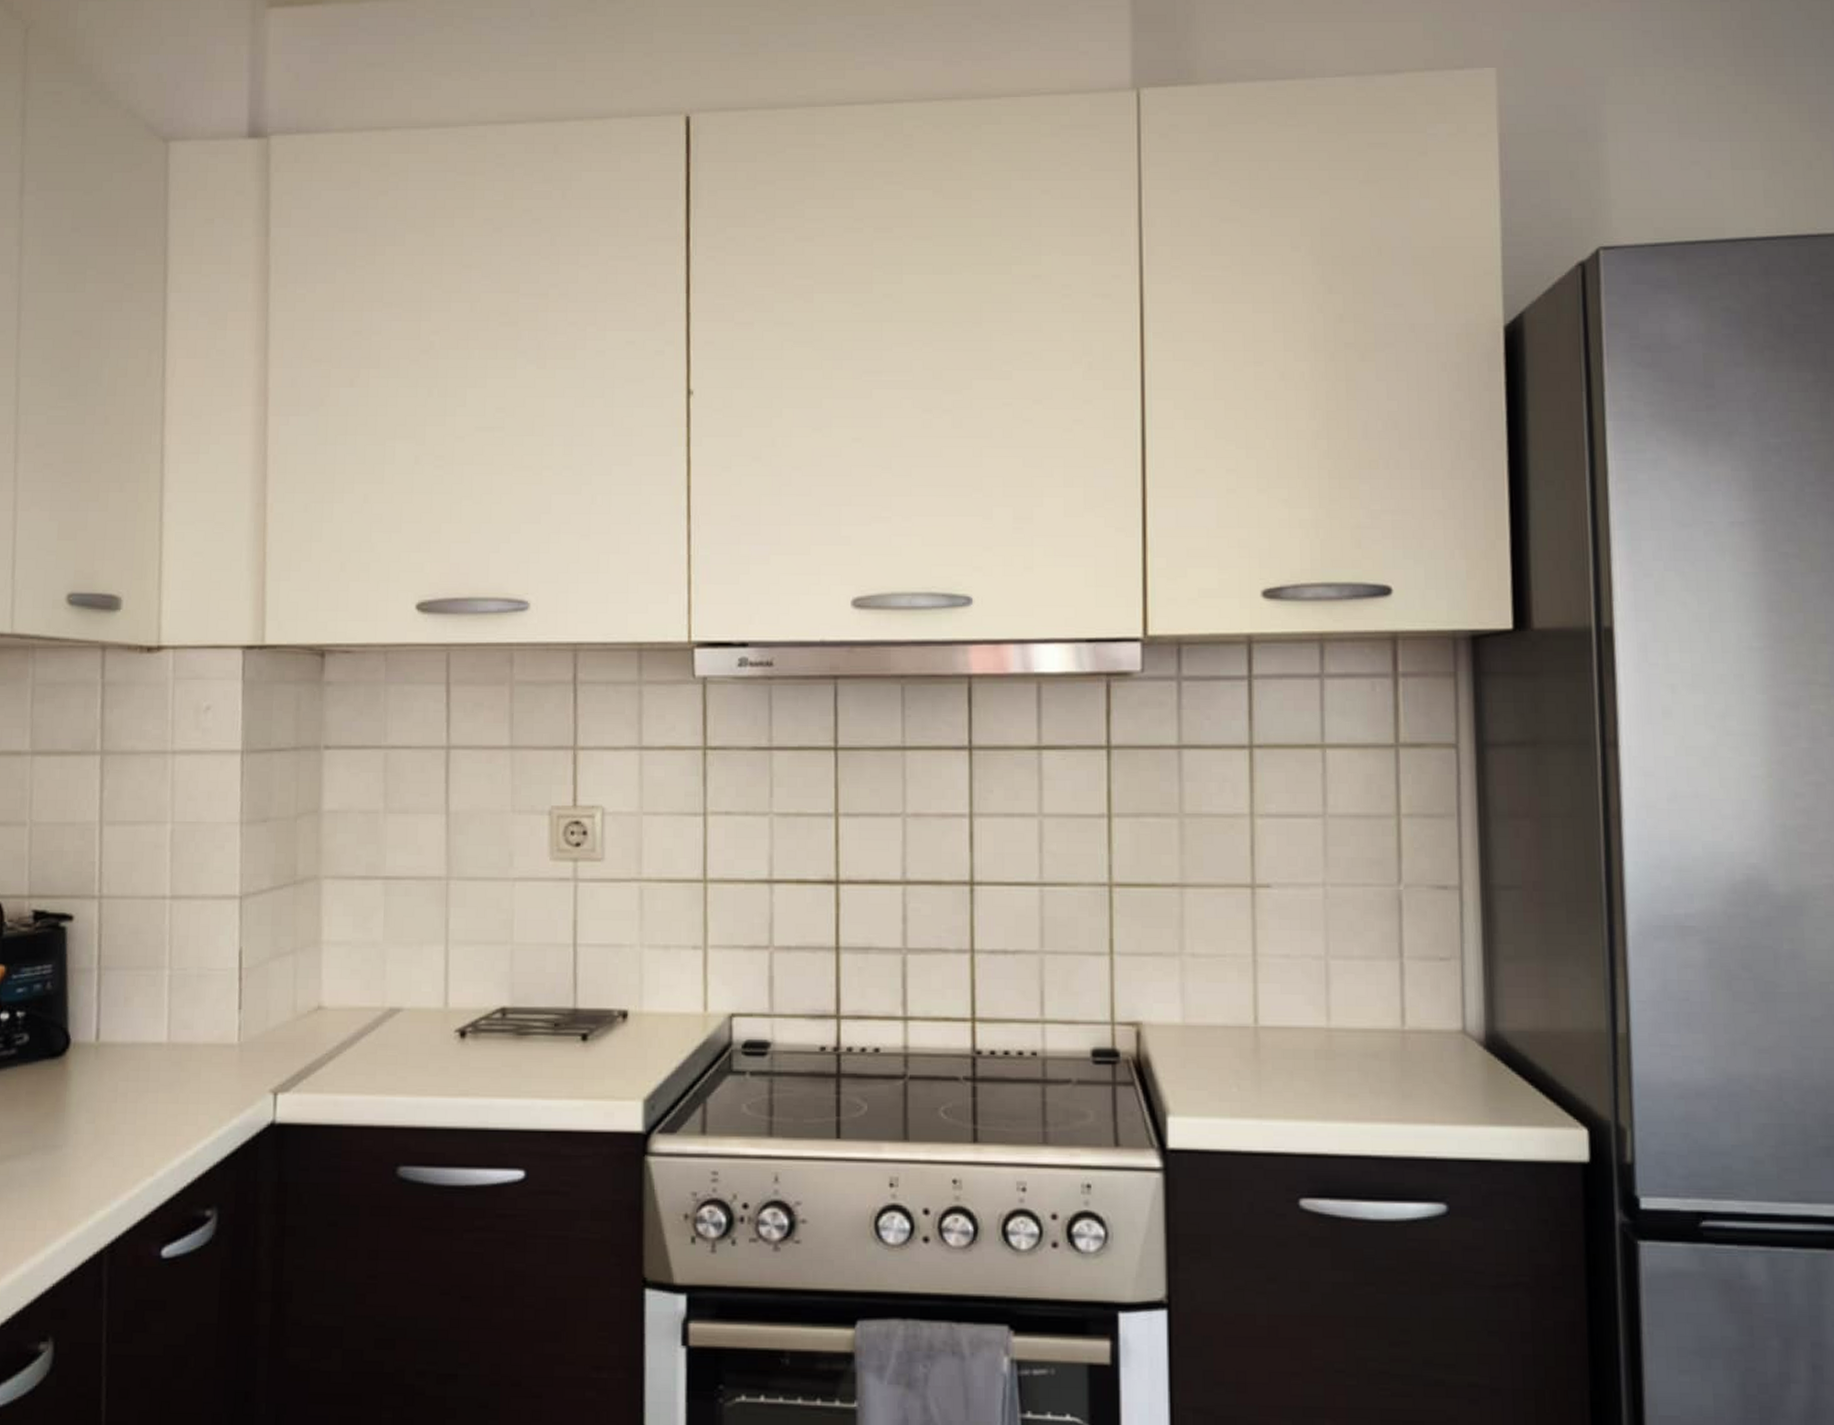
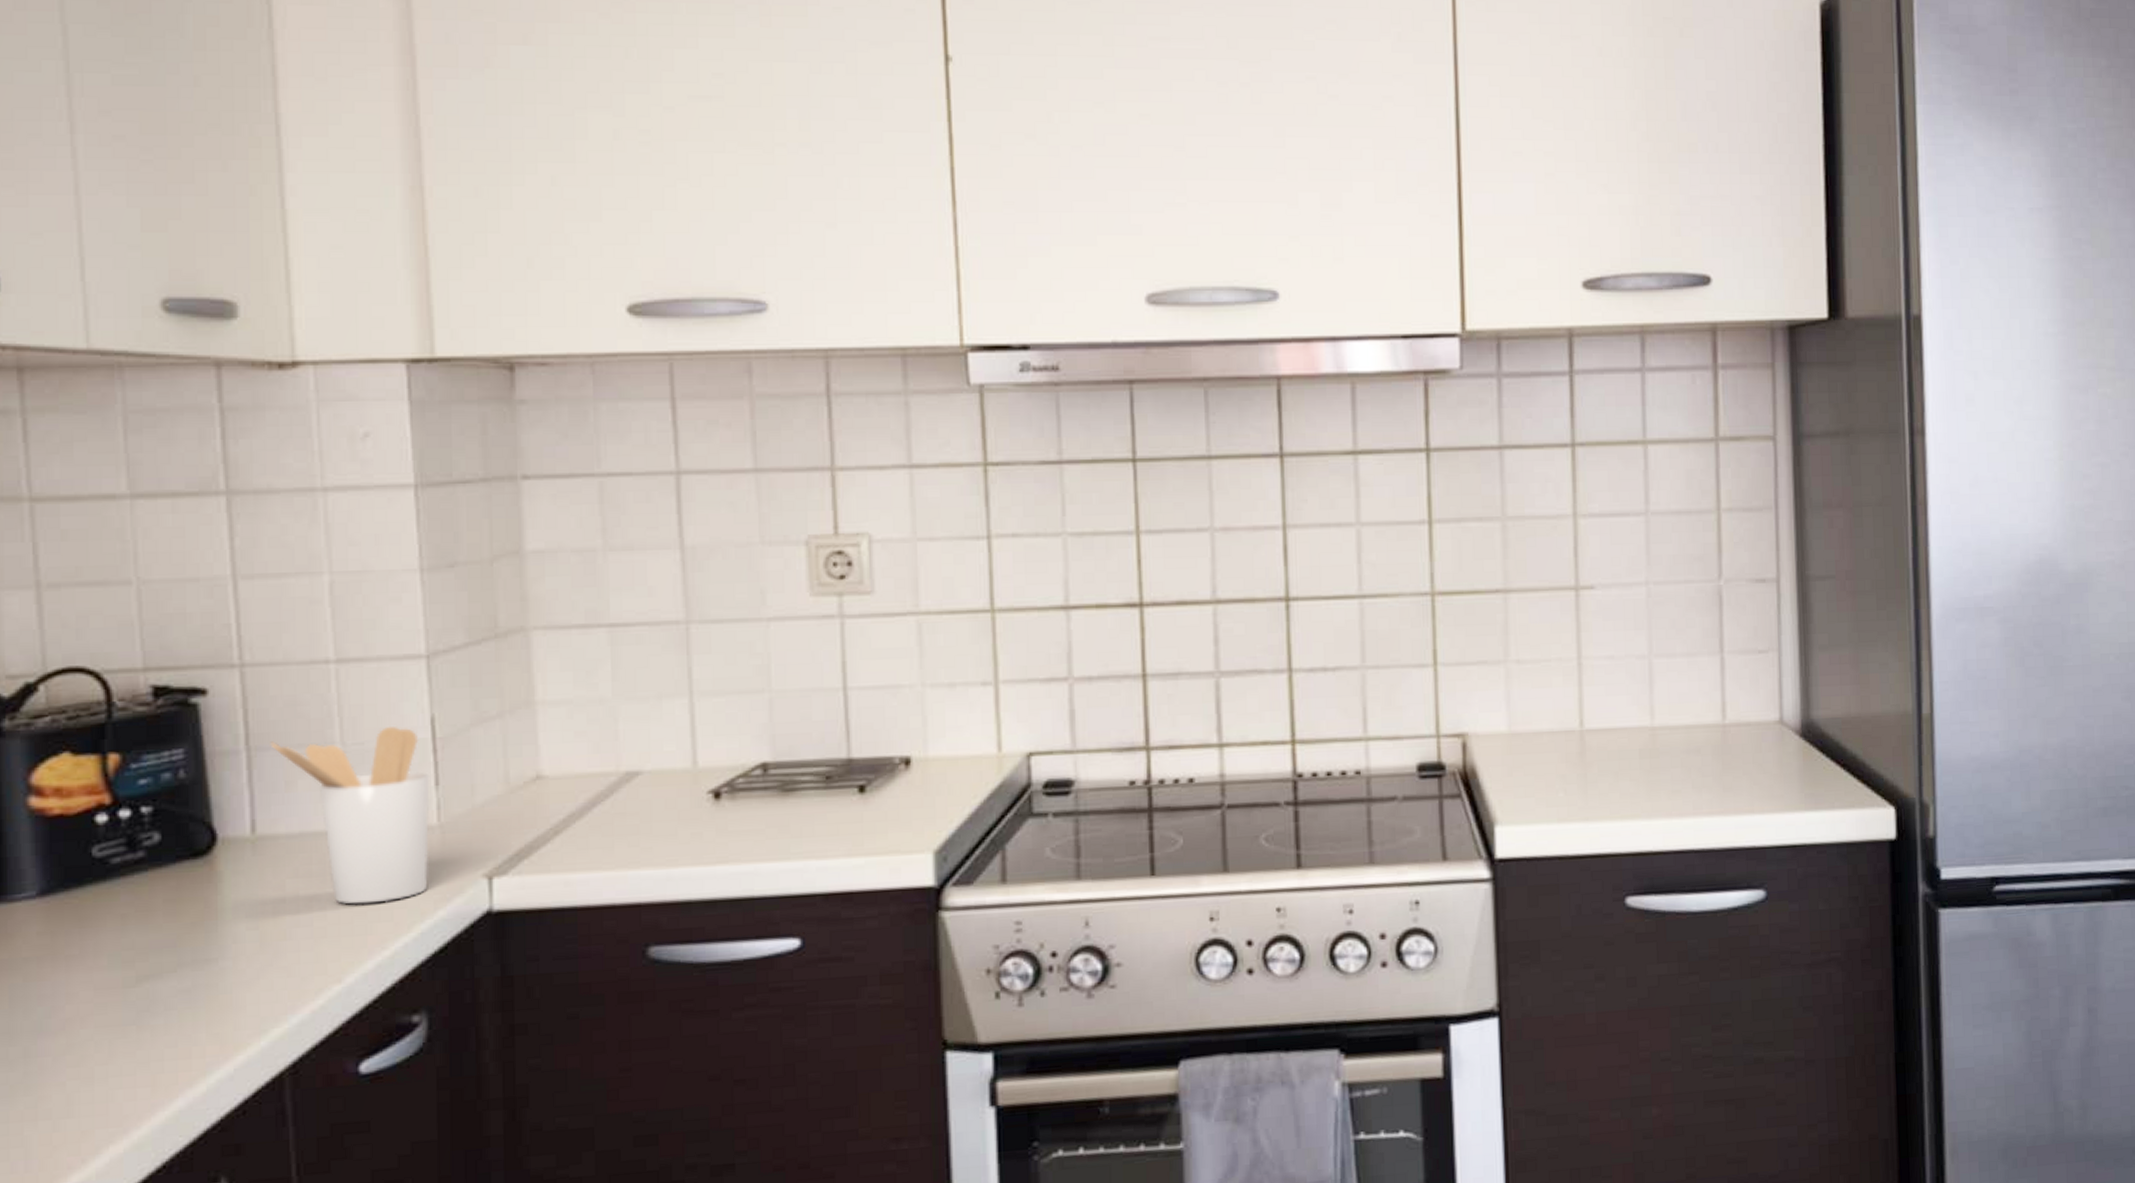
utensil holder: none [116,956,235,1108] -> present [270,727,430,905]

